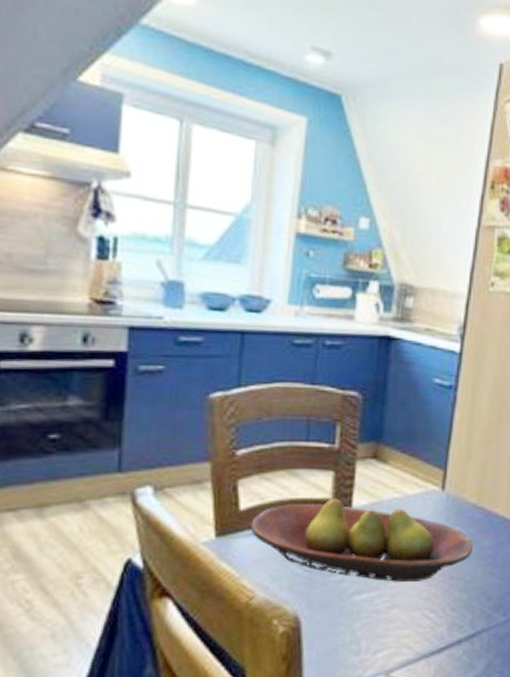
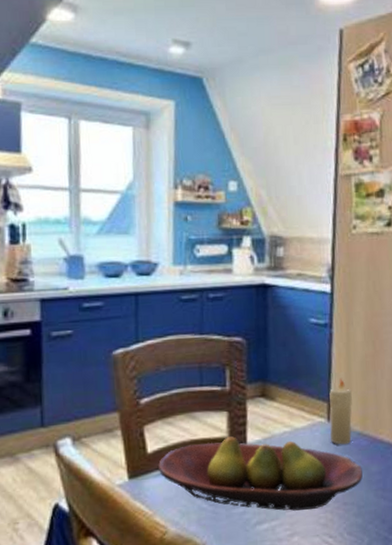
candle: none [442,446,470,516] -> present [329,379,352,445]

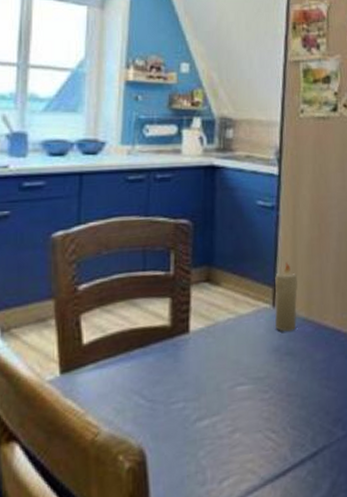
fruit bowl: present [158,436,363,511] -> none [94,324,307,405]

